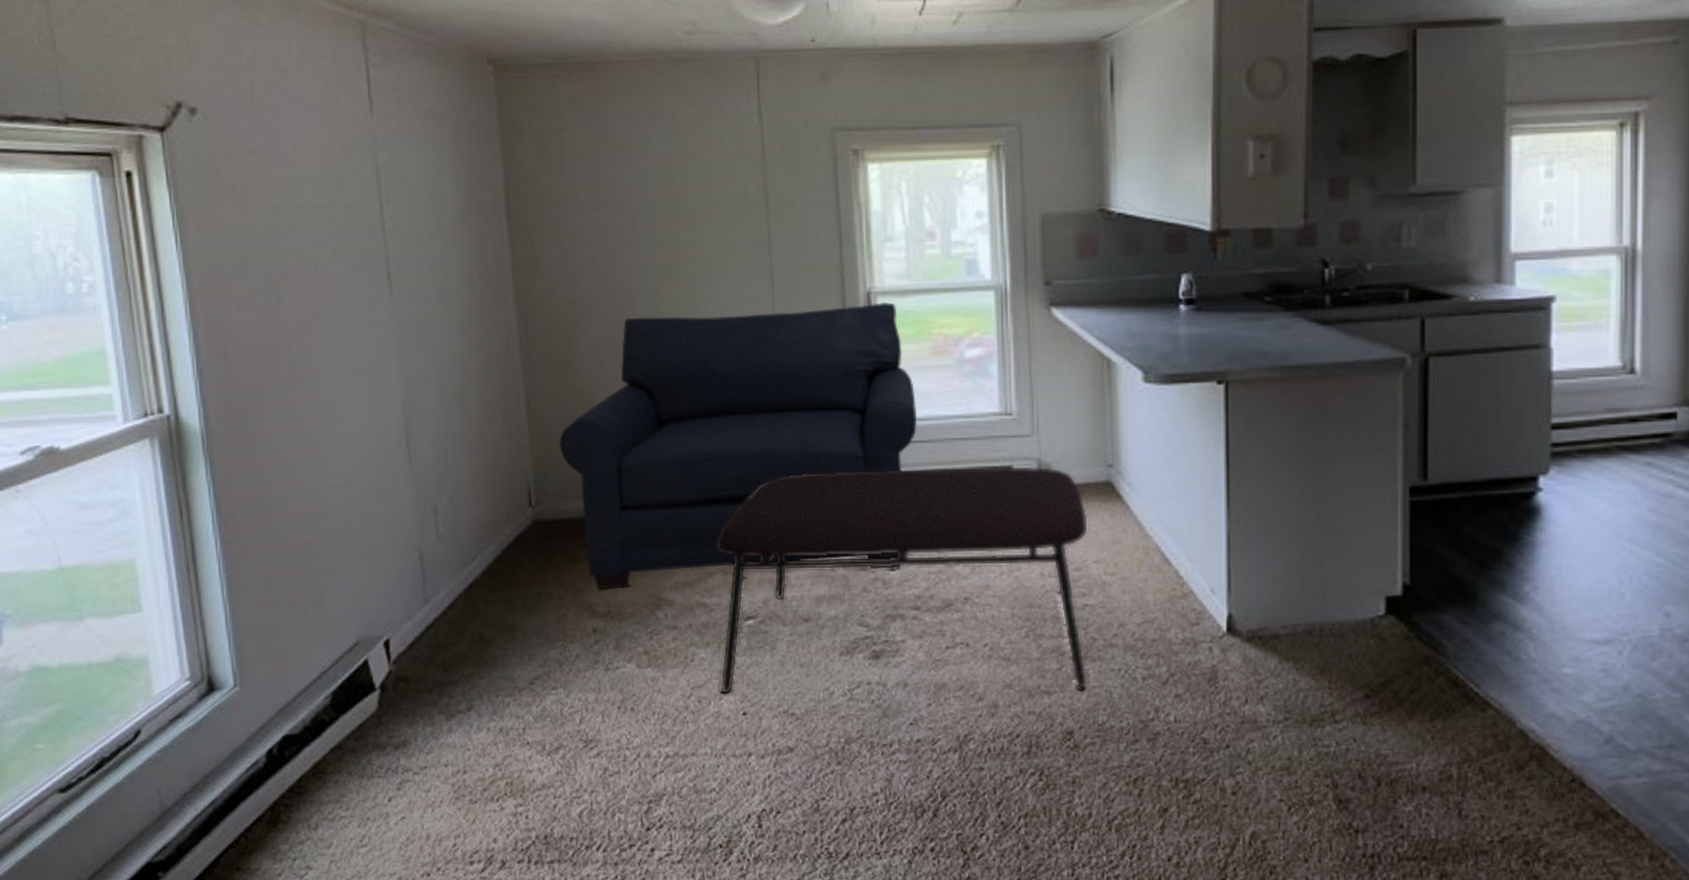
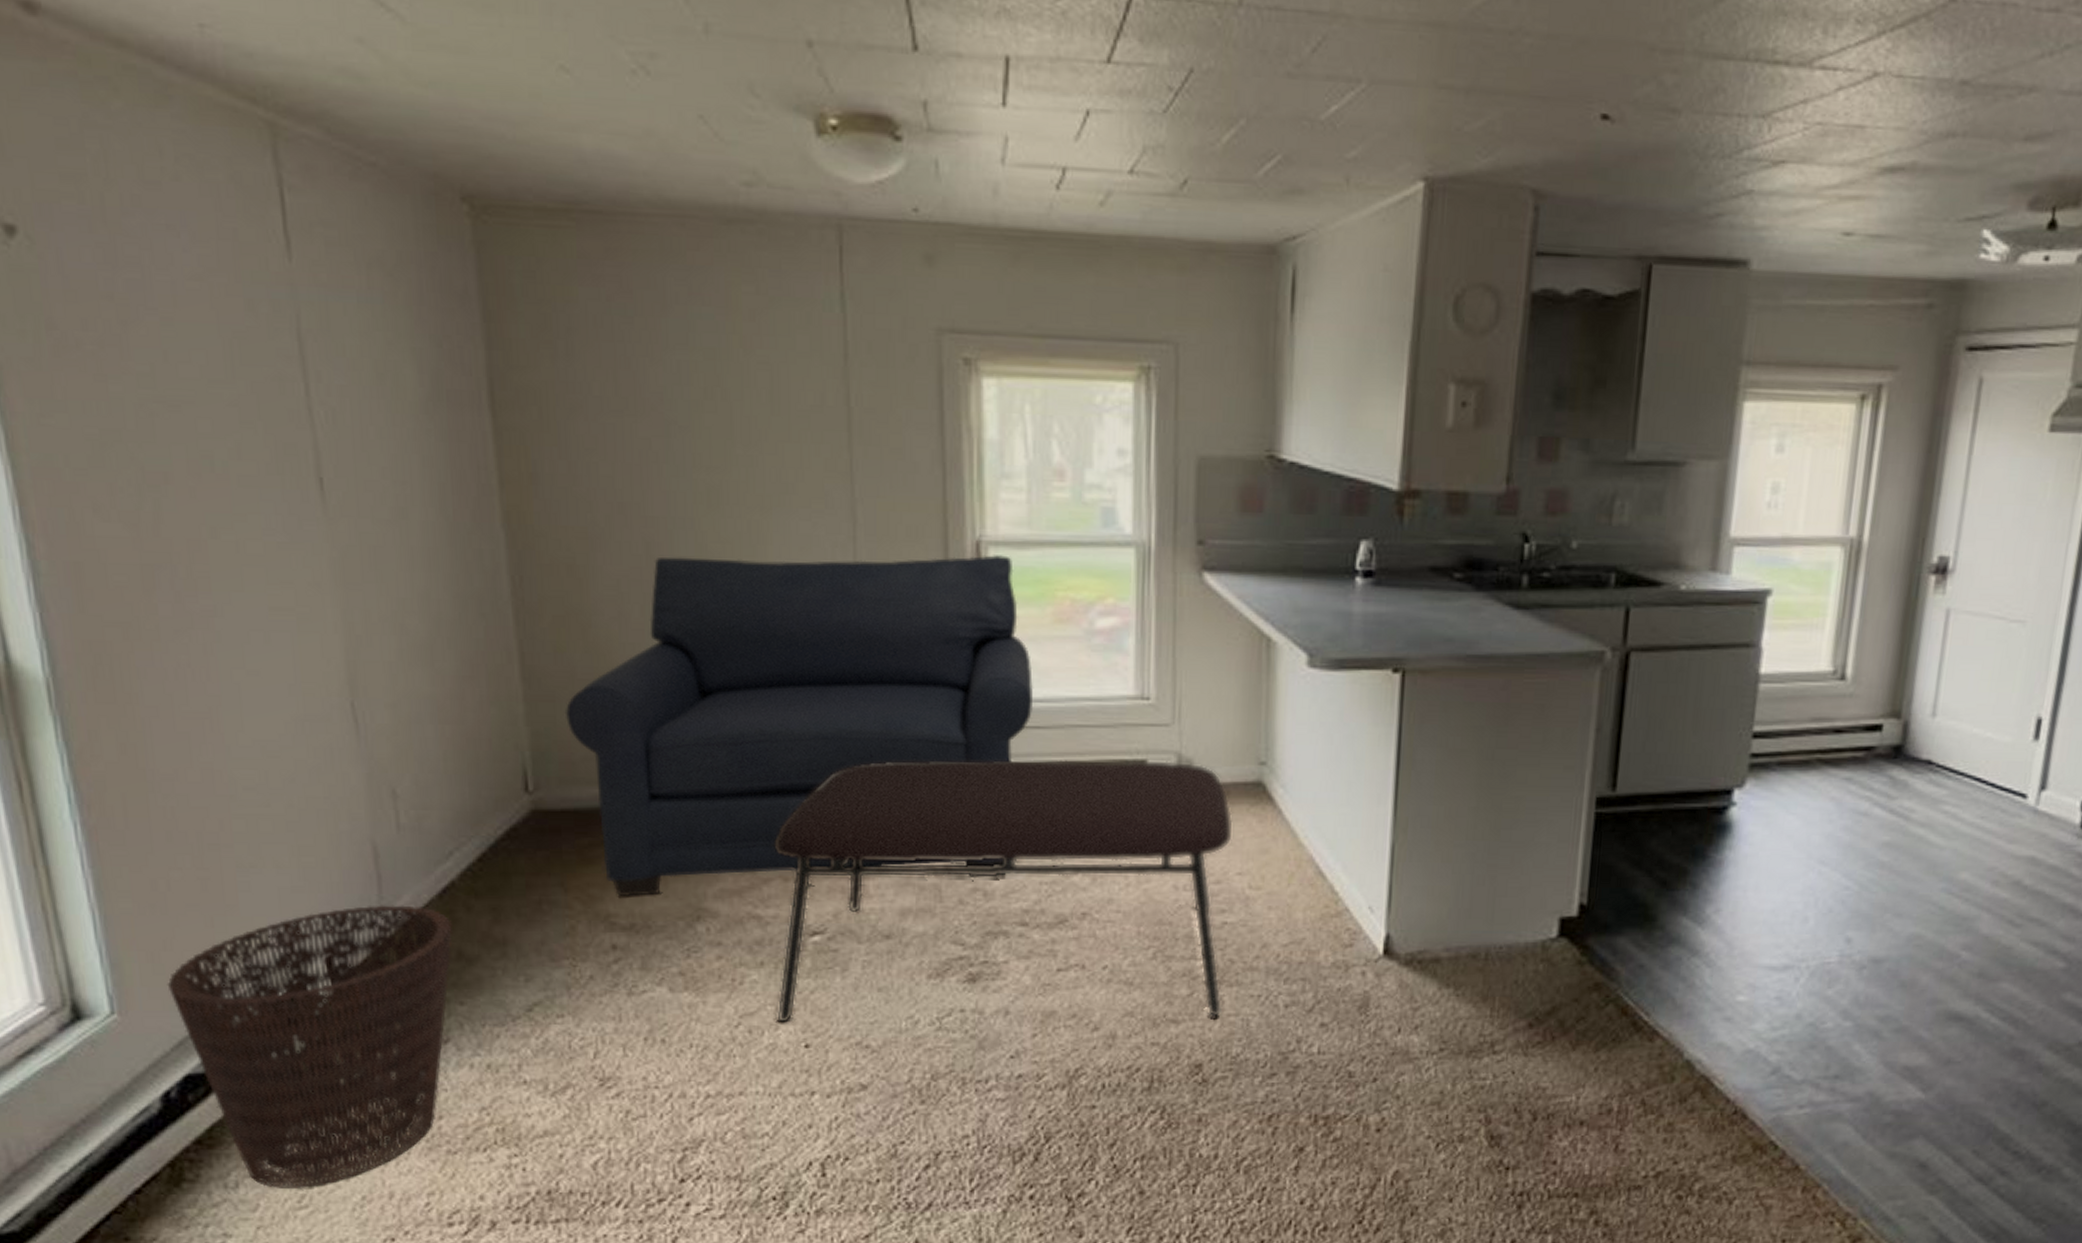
basket: none [273,598,476,830] -> present [167,905,453,1188]

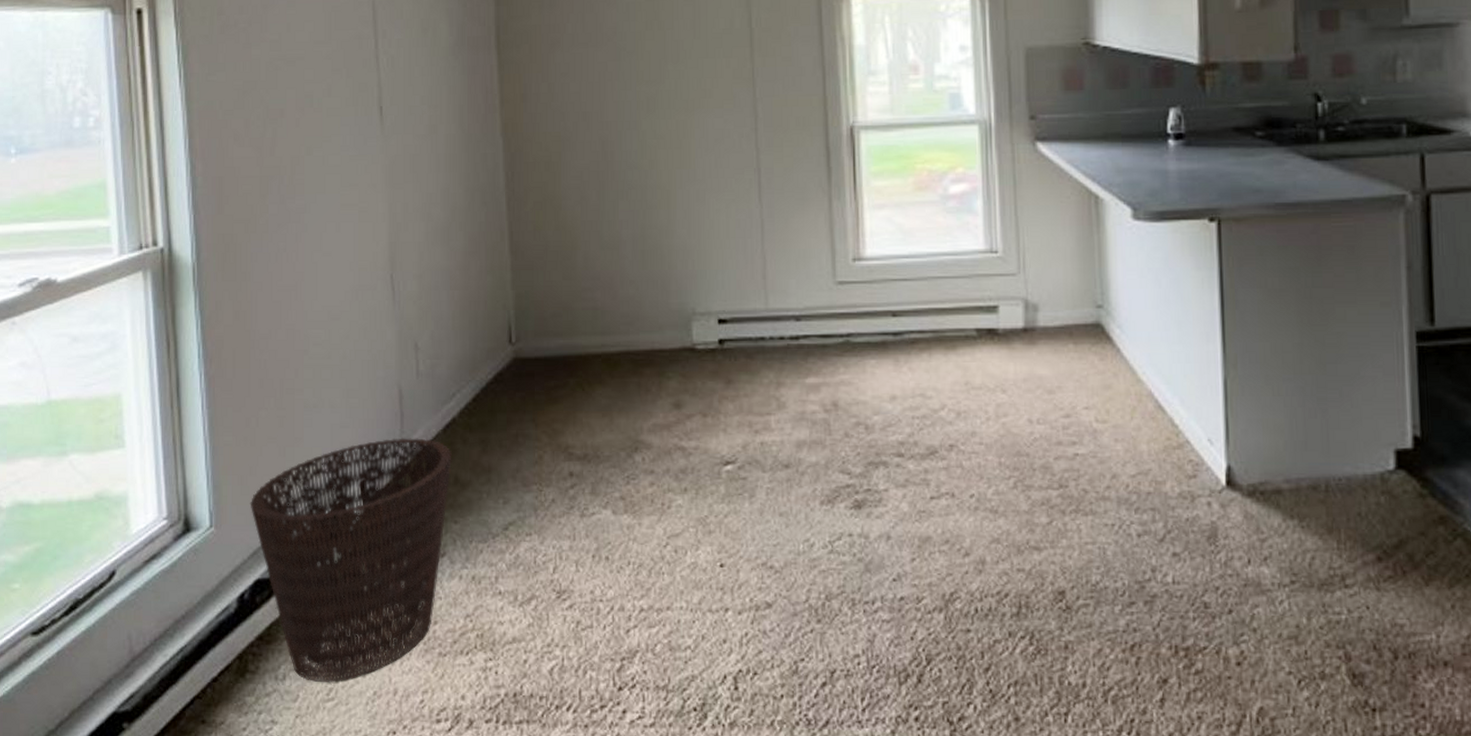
sofa: present [564,555,1034,897] -> none [540,137,901,431]
coffee table: present [774,759,1233,1023] -> none [695,305,1080,545]

